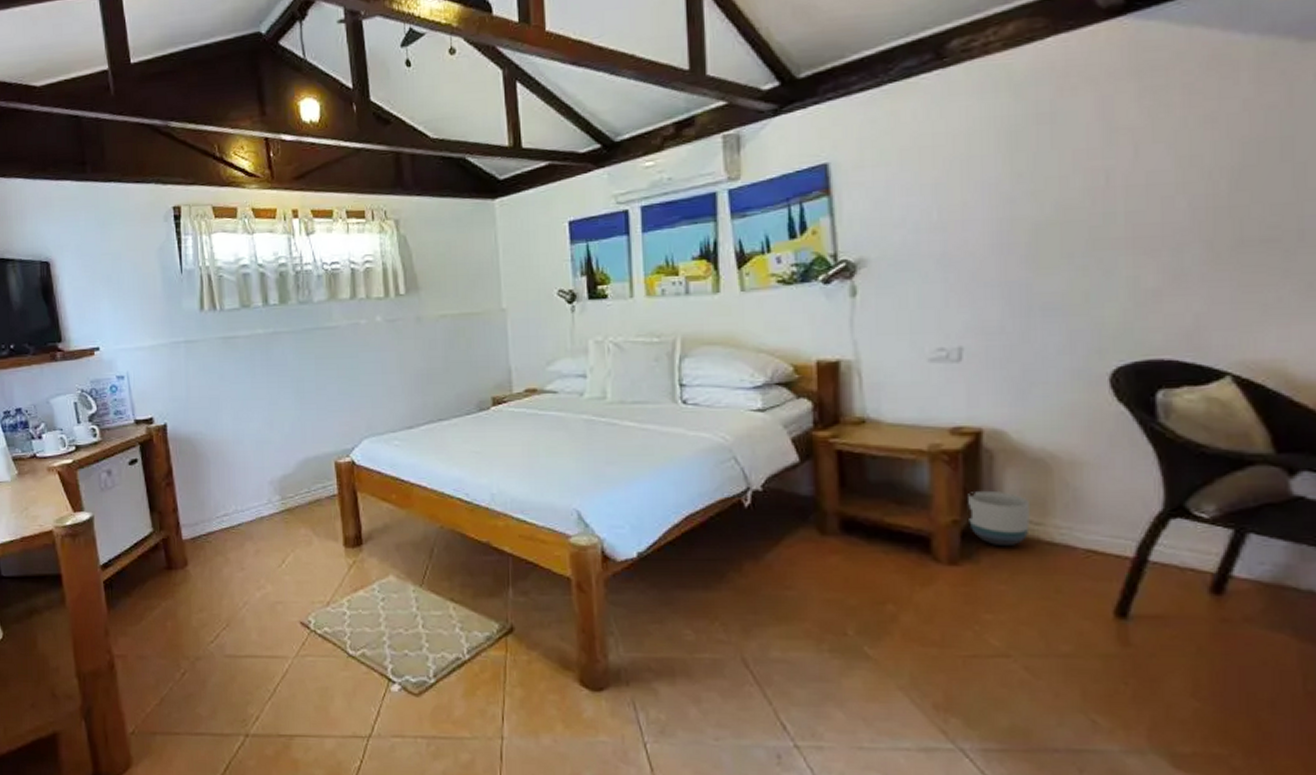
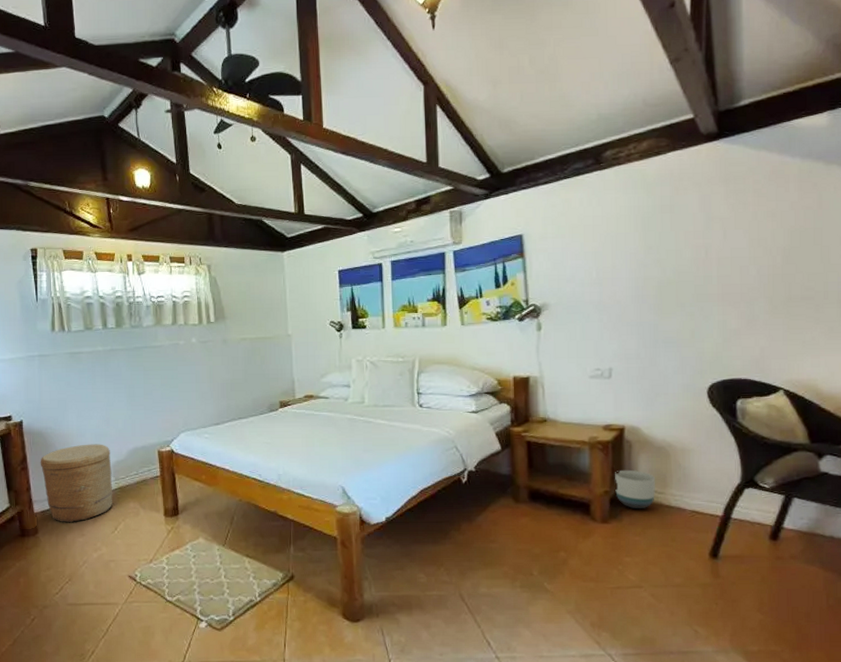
basket: none [188,453,279,554] -> present [40,444,113,523]

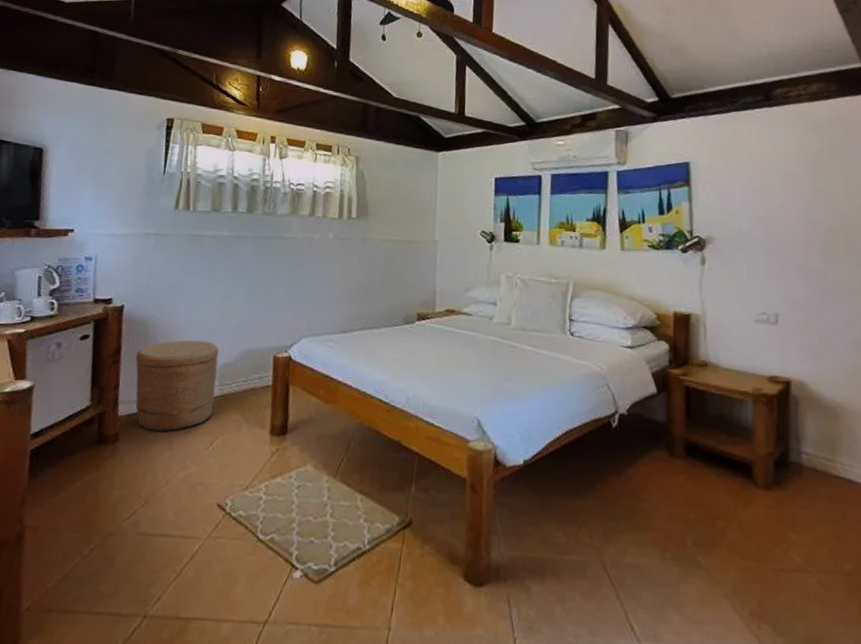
planter: present [615,469,655,509] -> none [780,429,823,478]

